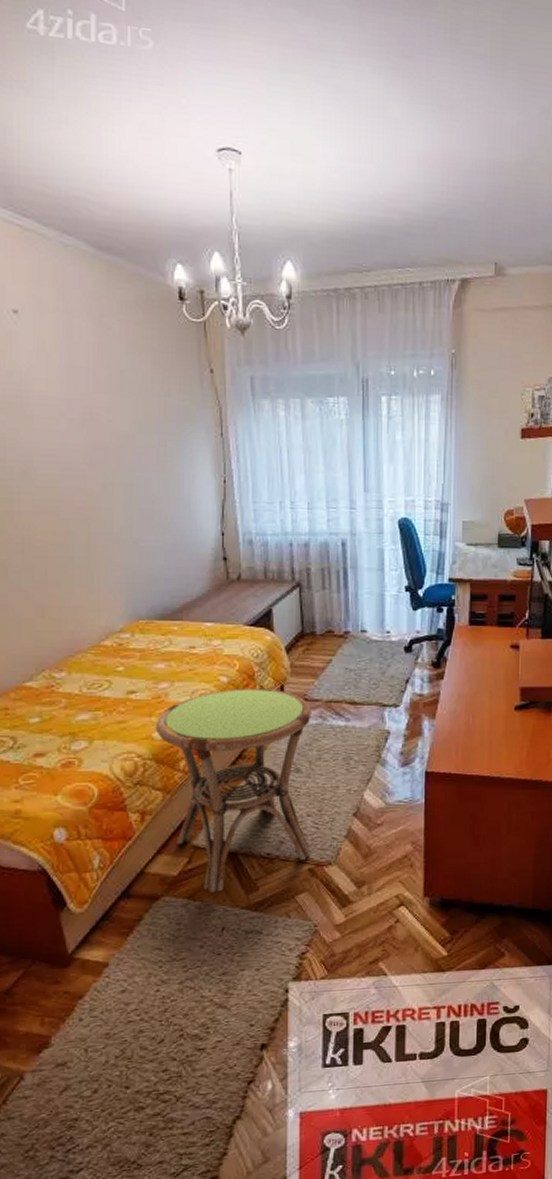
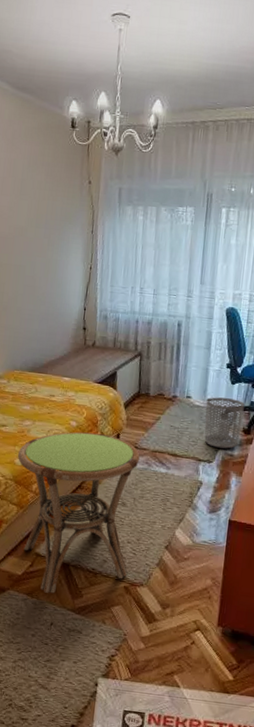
waste bin: none [385,628,430,688] -> present [204,397,245,449]

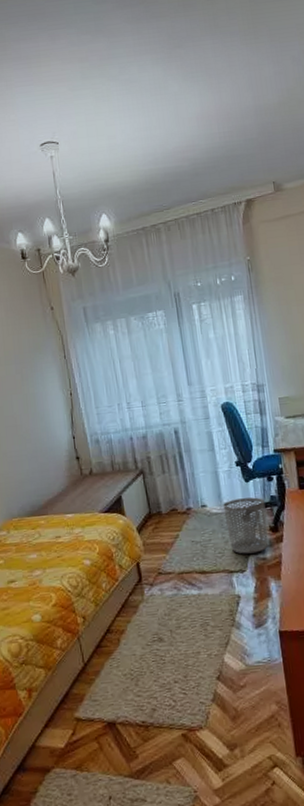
side table: present [17,432,140,594] -> none [33,566,181,762]

